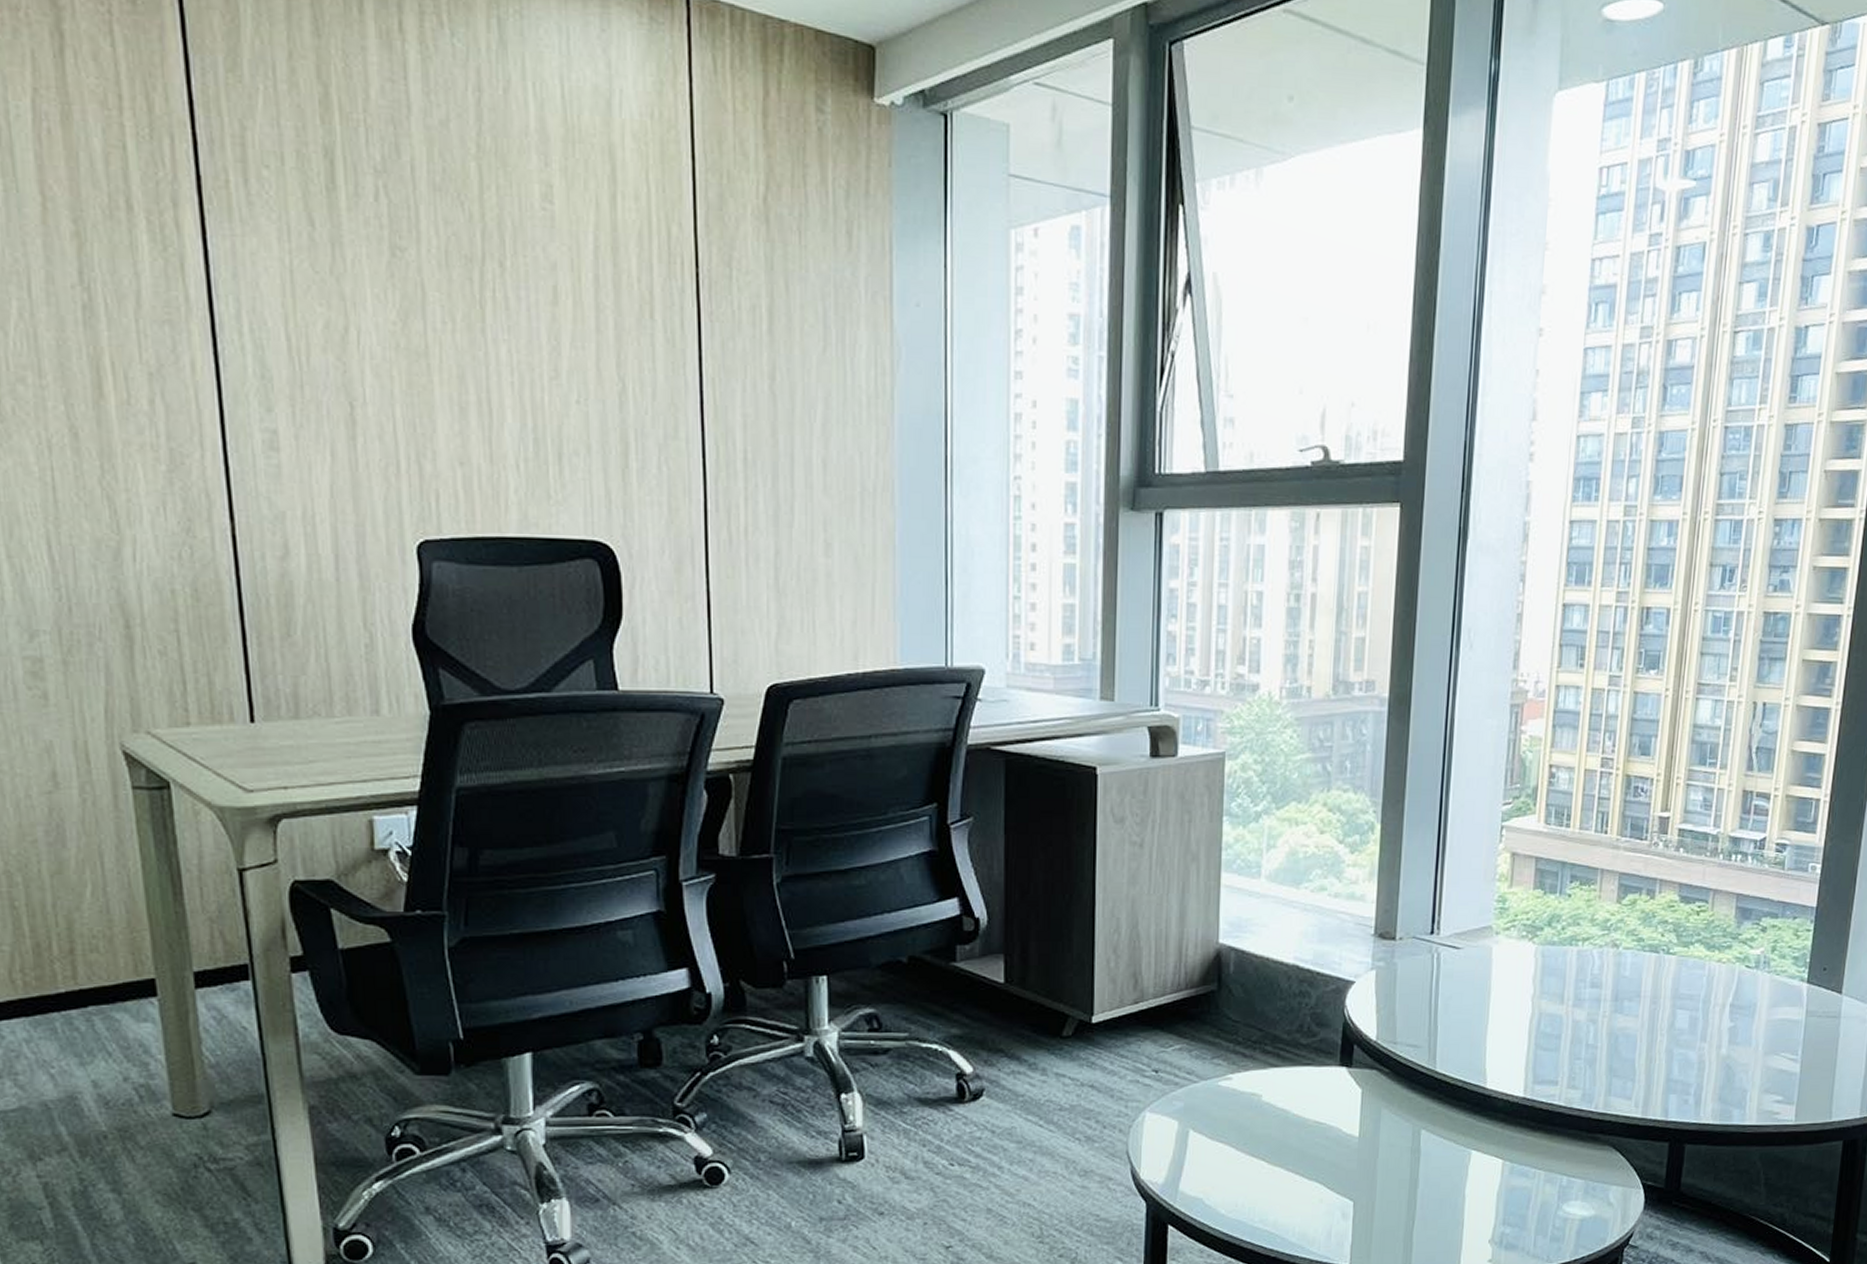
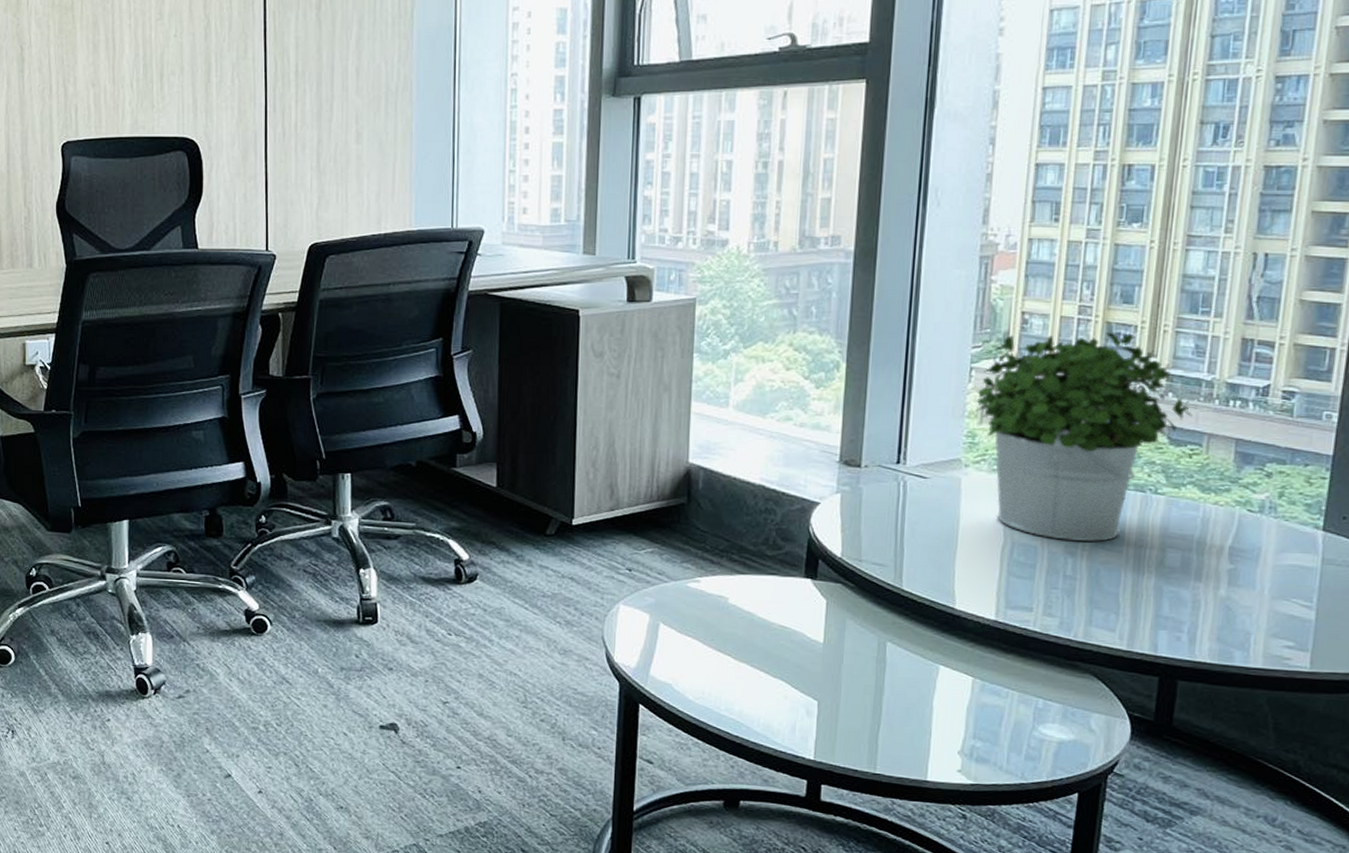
potted plant: none [1506,785,1700,1009] -> present [975,332,1192,542]

